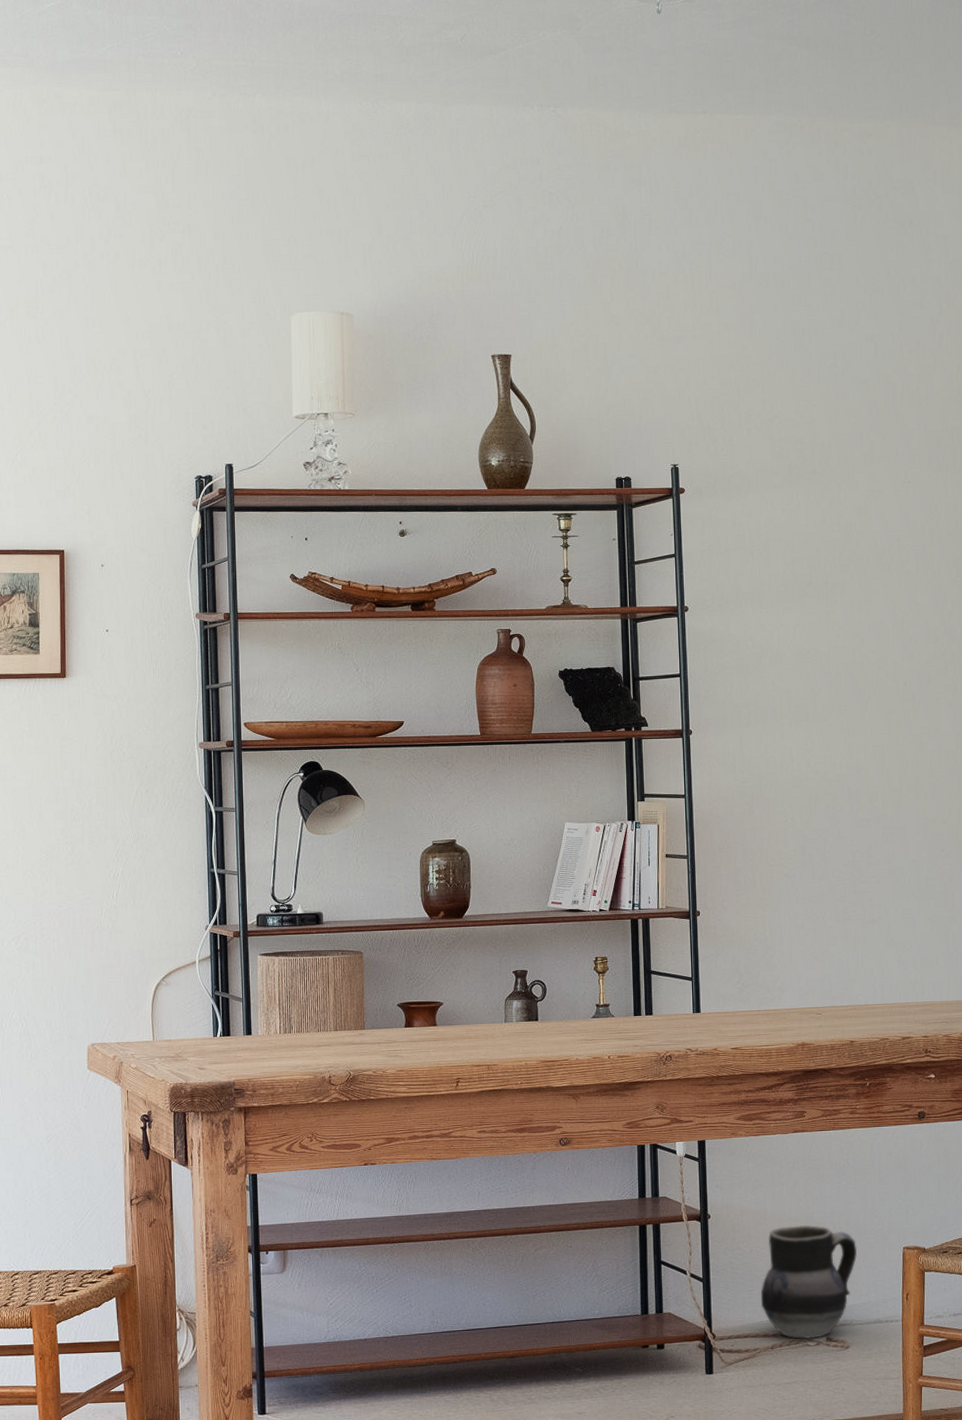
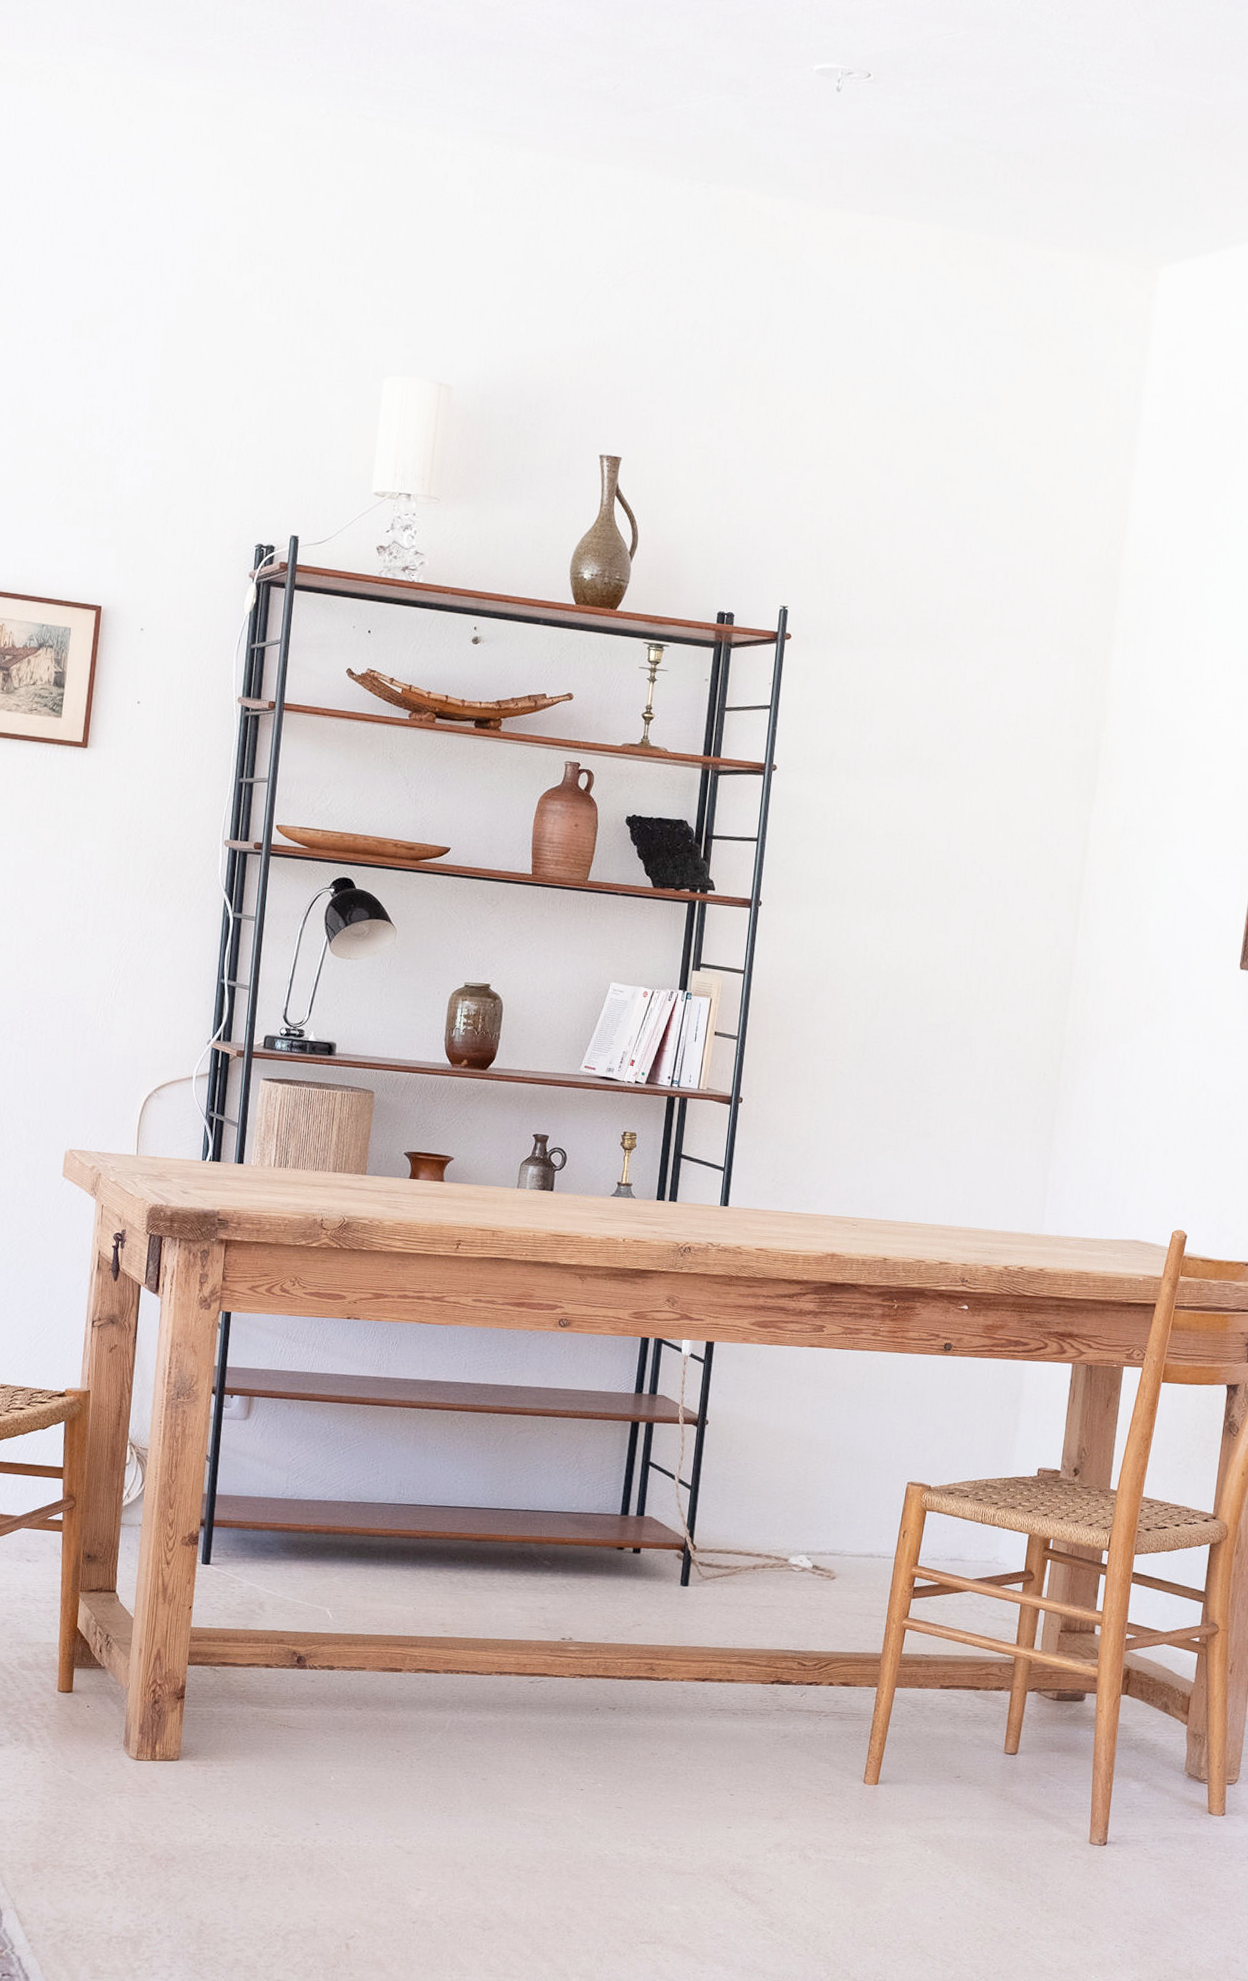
ceramic jug: present [760,1224,857,1340] -> none [749,1444,859,1565]

